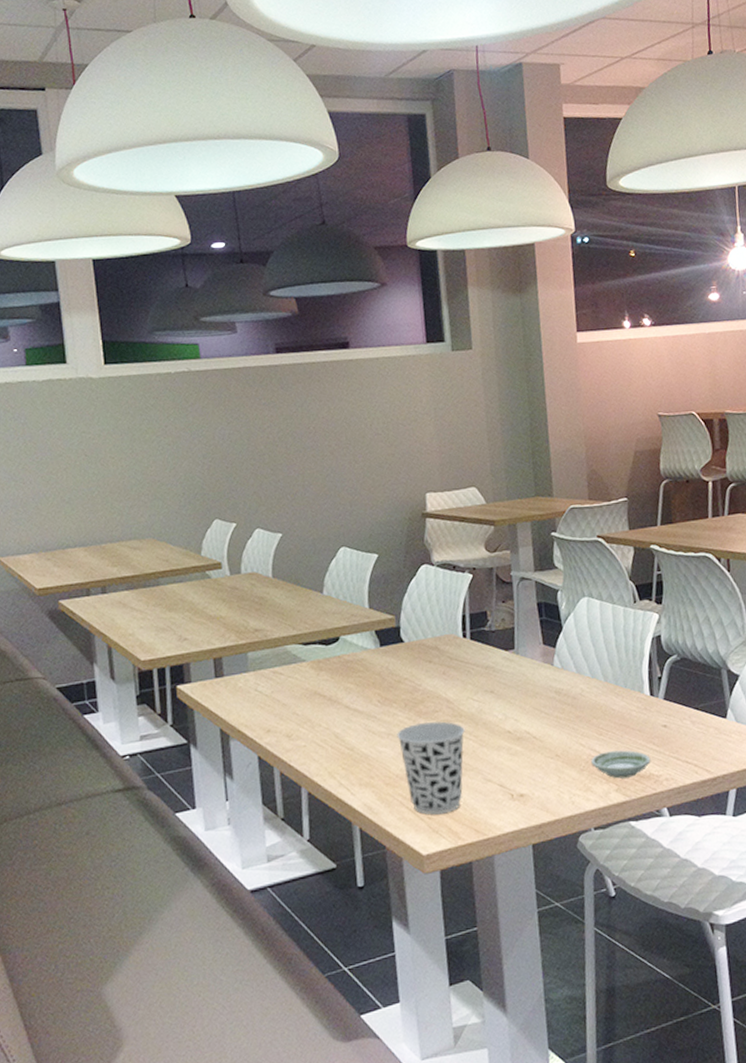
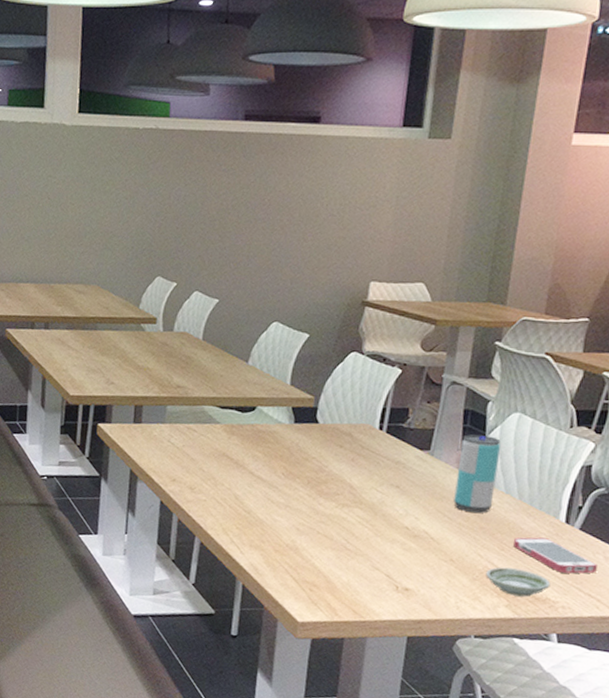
cup: present [397,721,465,815] -> none [294,501,363,589]
beverage can: none [542,624,583,704] -> present [454,434,501,513]
smartphone: none [608,714,688,746] -> present [512,537,597,574]

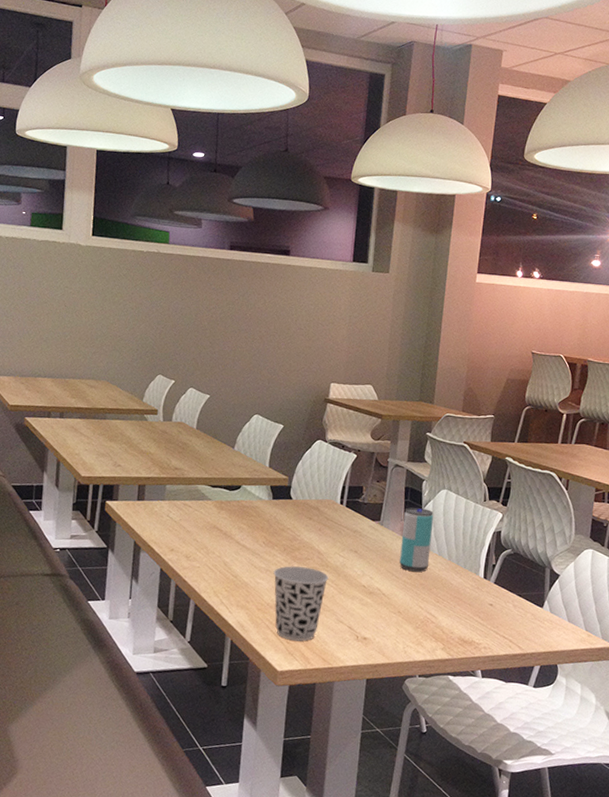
cup: none [294,501,363,589] -> present [273,566,329,641]
saucer: present [486,567,551,597] -> none [426,616,475,641]
smartphone: present [512,537,597,574] -> none [445,590,508,620]

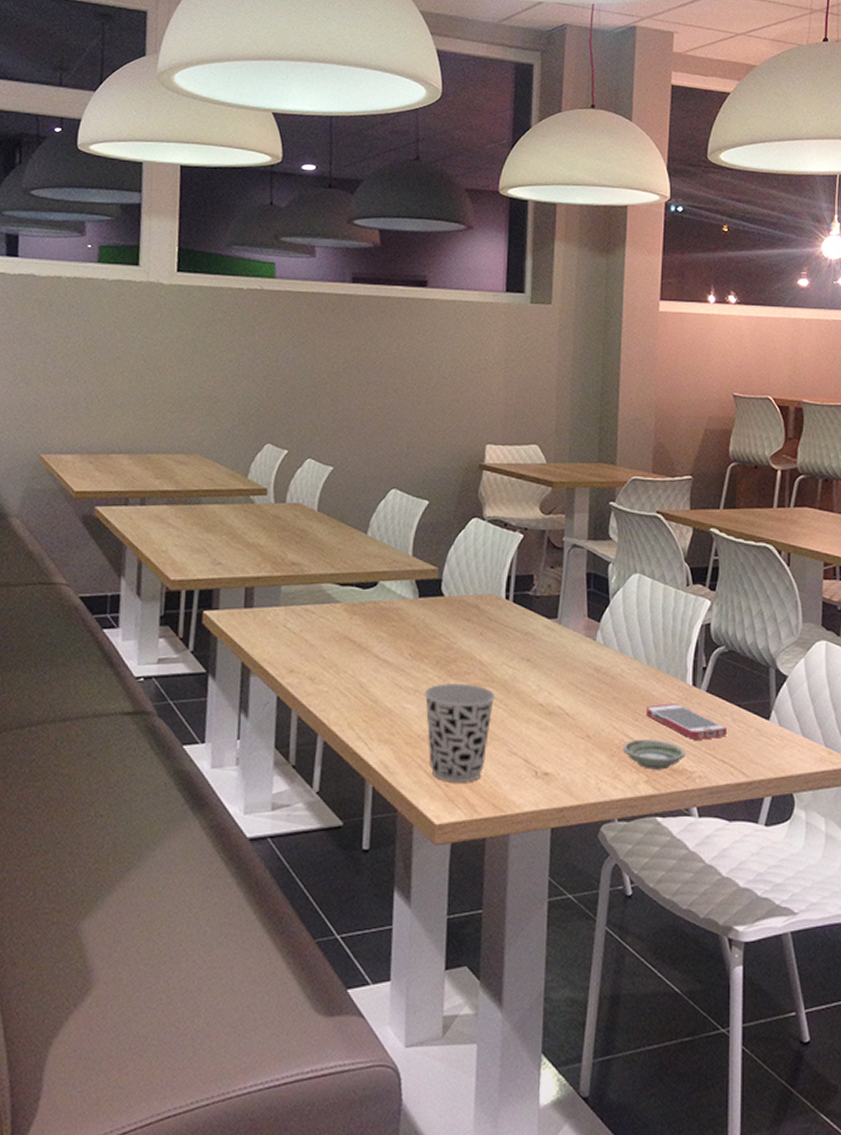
beverage can: present [399,507,434,572] -> none [585,599,625,682]
saucer: none [426,616,475,641] -> present [623,739,686,770]
smartphone: none [445,590,508,620] -> present [645,703,727,740]

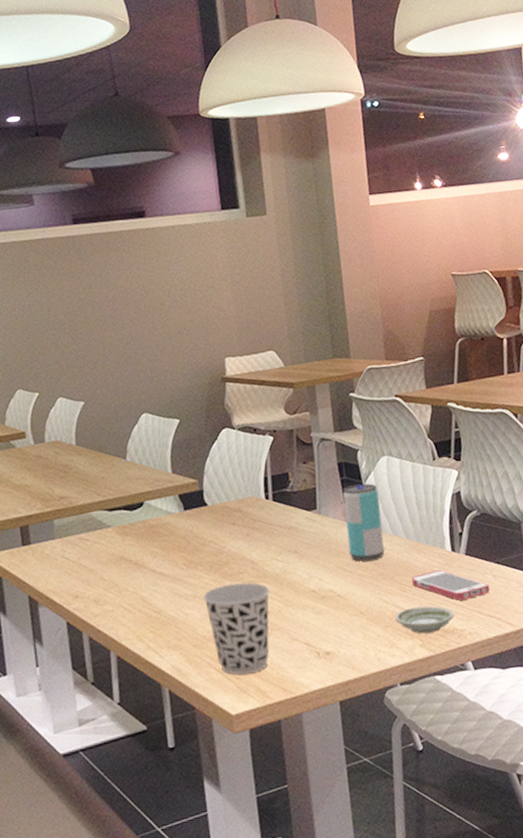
beverage can: none [585,599,625,682] -> present [343,483,385,562]

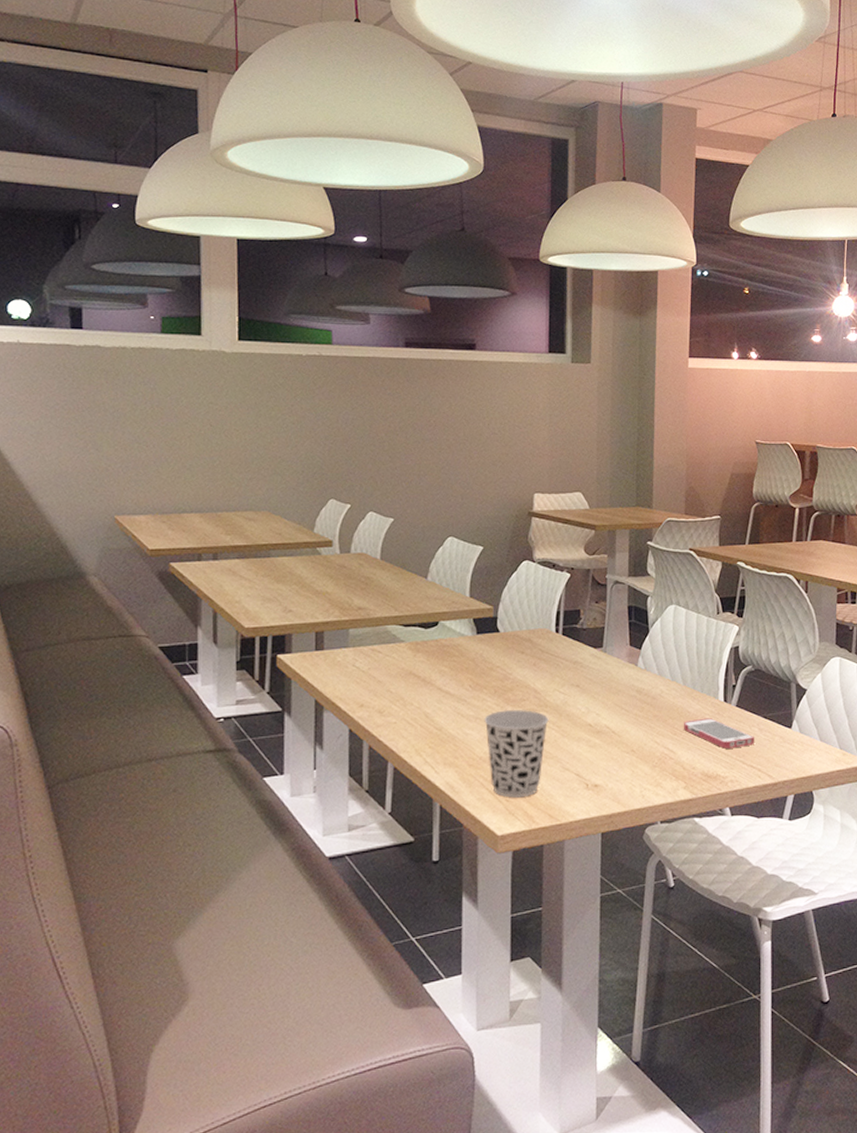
beverage can: present [343,483,385,562] -> none [628,629,663,702]
saucer: present [395,606,454,634] -> none [664,750,719,777]

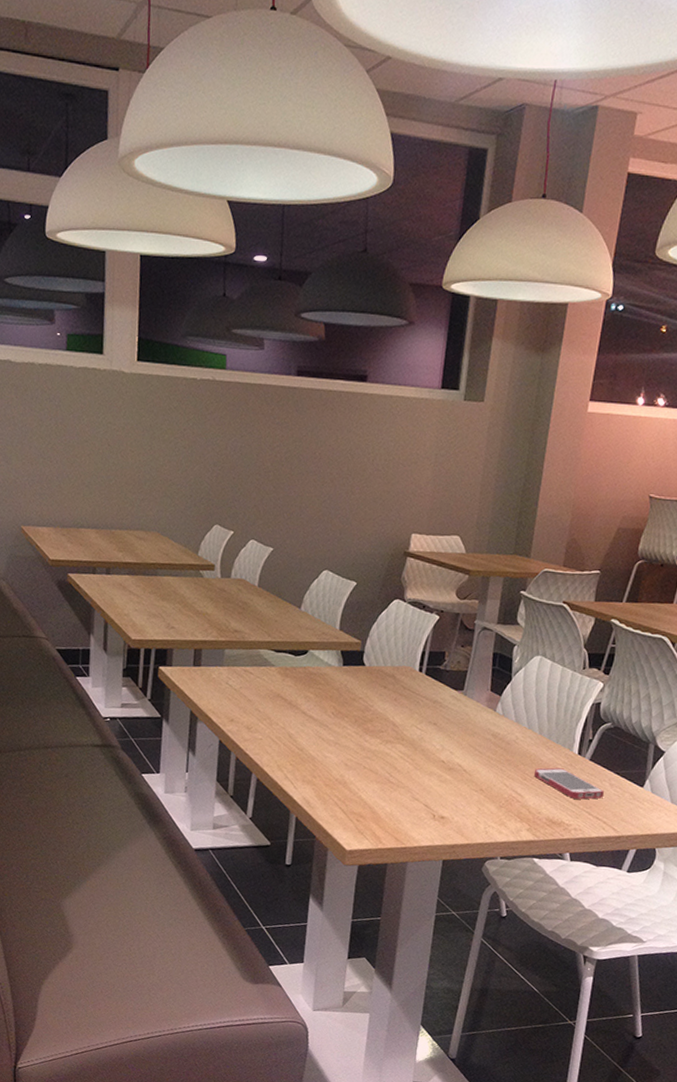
cup: present [484,710,549,798] -> none [343,739,404,819]

